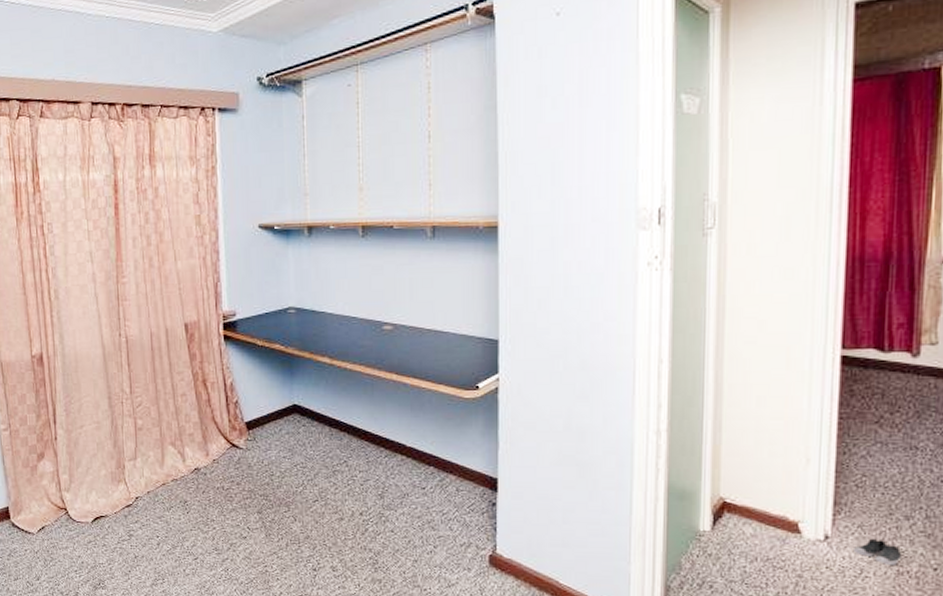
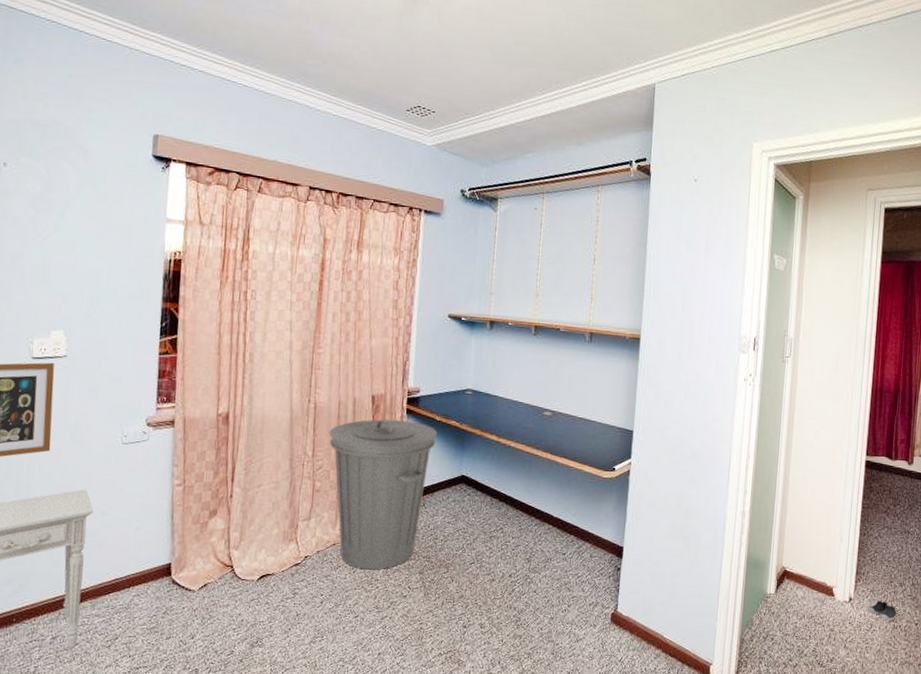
trash can: none [144,348,260,510] -> present [328,419,437,570]

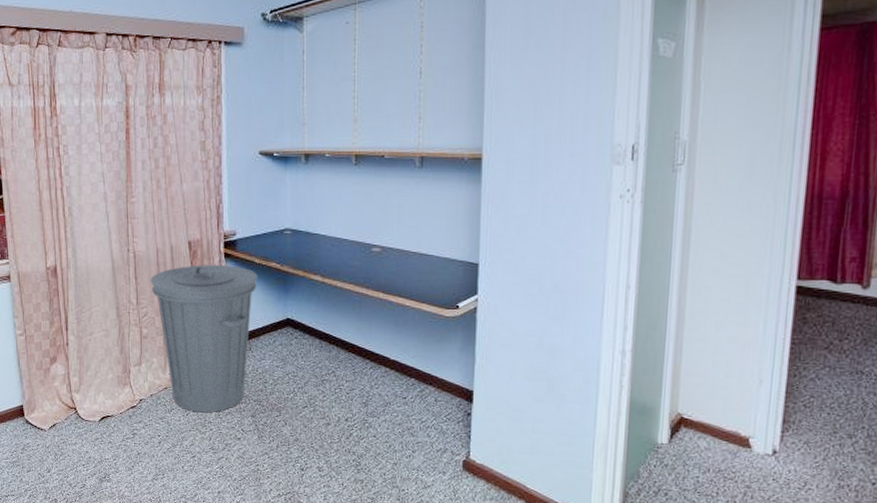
sneaker: present [867,600,897,621] -> none [799,454,844,479]

